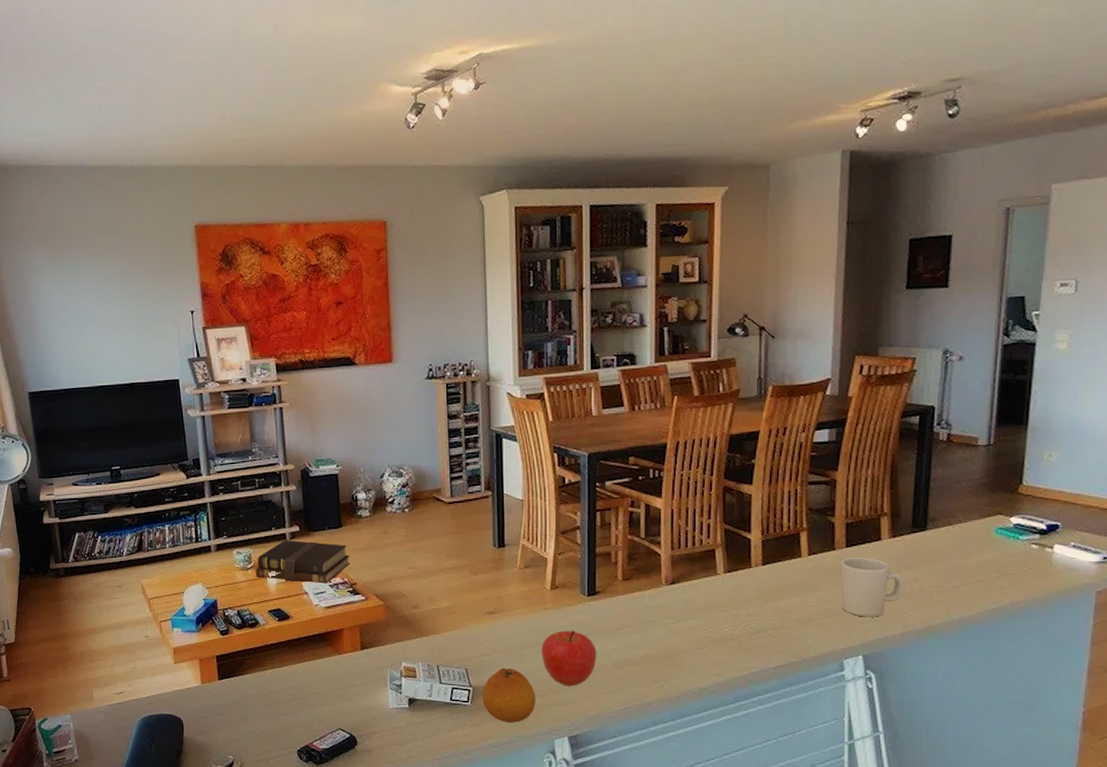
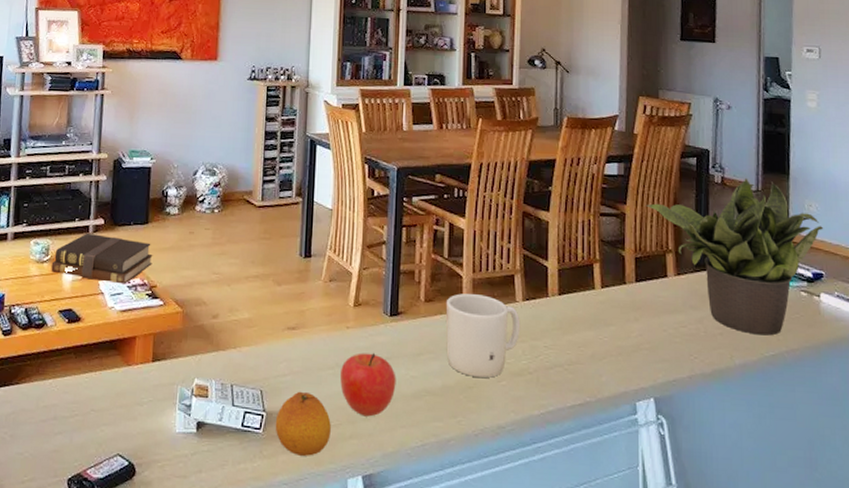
mug: none [644,569,722,647] -> present [445,293,521,379]
mug: present [840,556,905,617] -> none [631,292,690,357]
potted plant: none [859,432,1064,590] -> present [645,178,824,336]

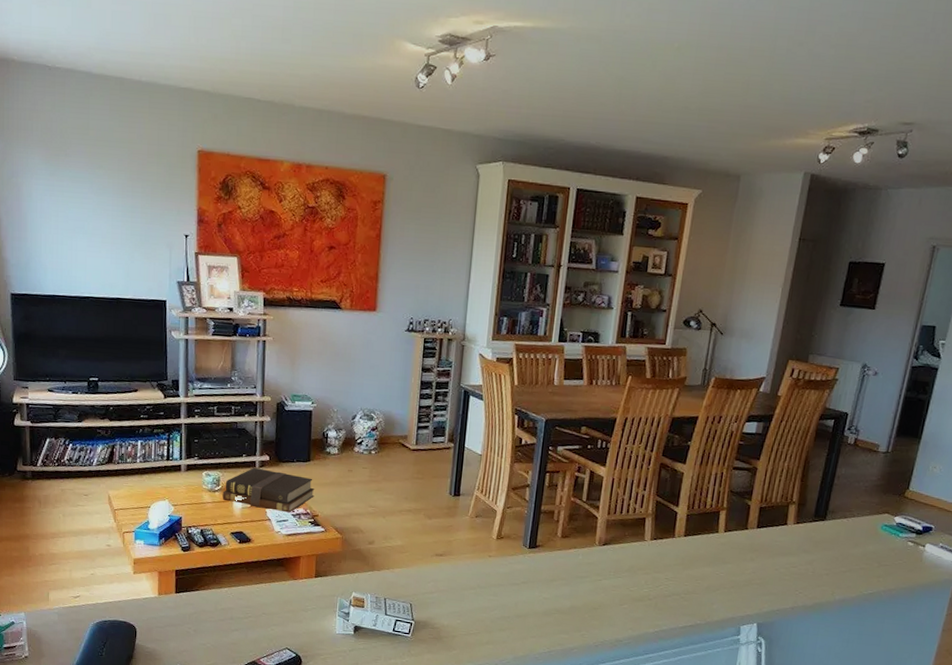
fruit: present [275,391,331,456] -> none [422,605,471,656]
fruit: present [340,352,396,417] -> none [480,577,531,628]
mug: present [445,293,521,379] -> none [576,531,647,602]
potted plant: present [645,178,824,336] -> none [777,440,943,577]

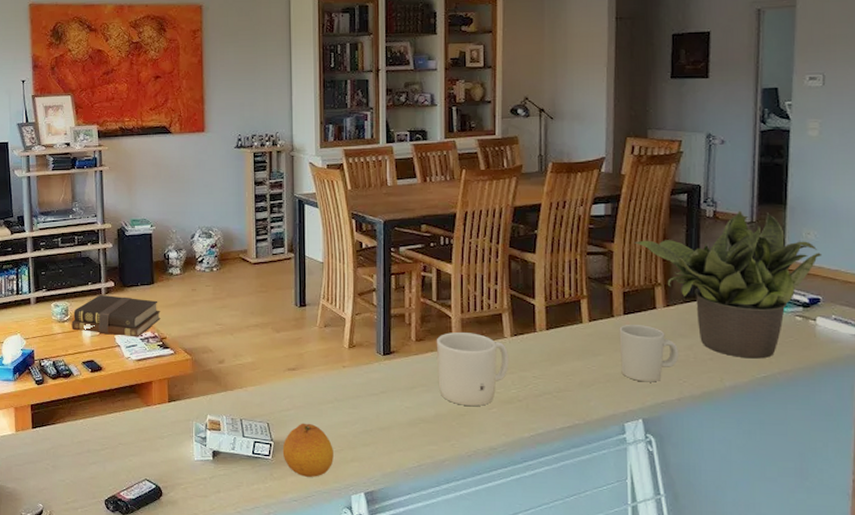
fruit: none [422,605,471,656] -> present [282,423,334,477]
mug: none [576,531,647,602] -> present [436,331,510,407]
mug: none [745,537,801,591] -> present [619,324,679,382]
potted plant: none [777,440,943,577] -> present [633,210,823,359]

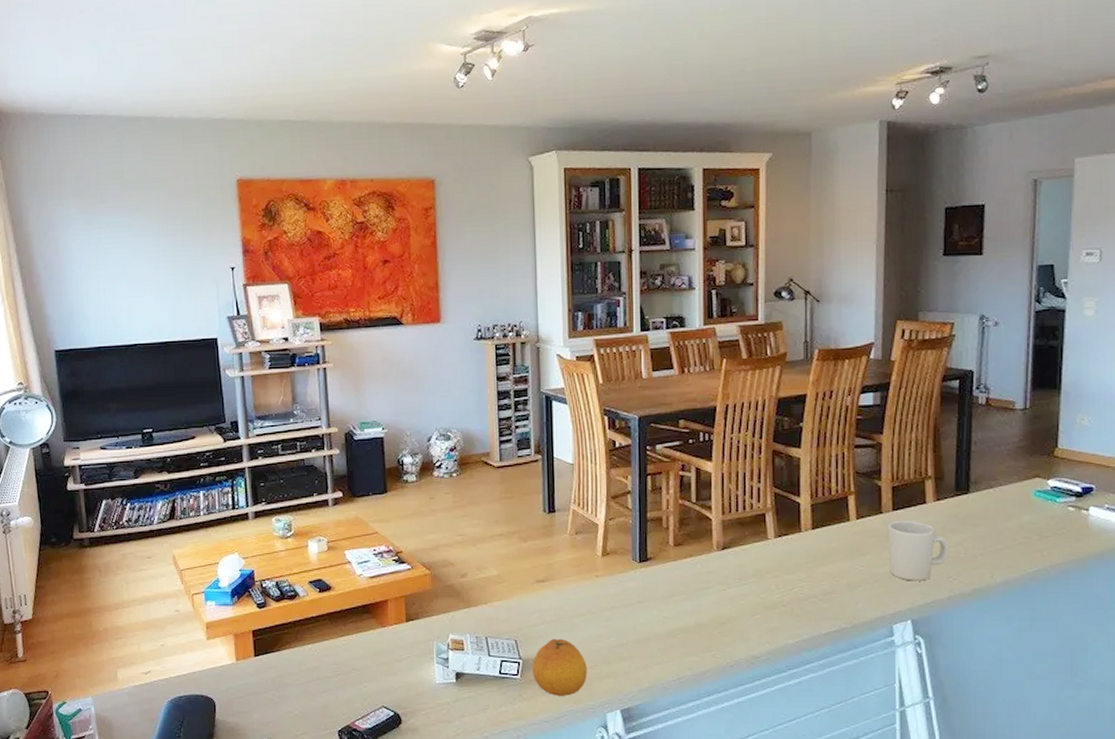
bible: present [71,294,161,337] -> none [295,506,396,552]
mug: present [436,331,510,407] -> none [695,534,773,614]
potted plant: present [633,210,823,359] -> none [903,396,1096,553]

